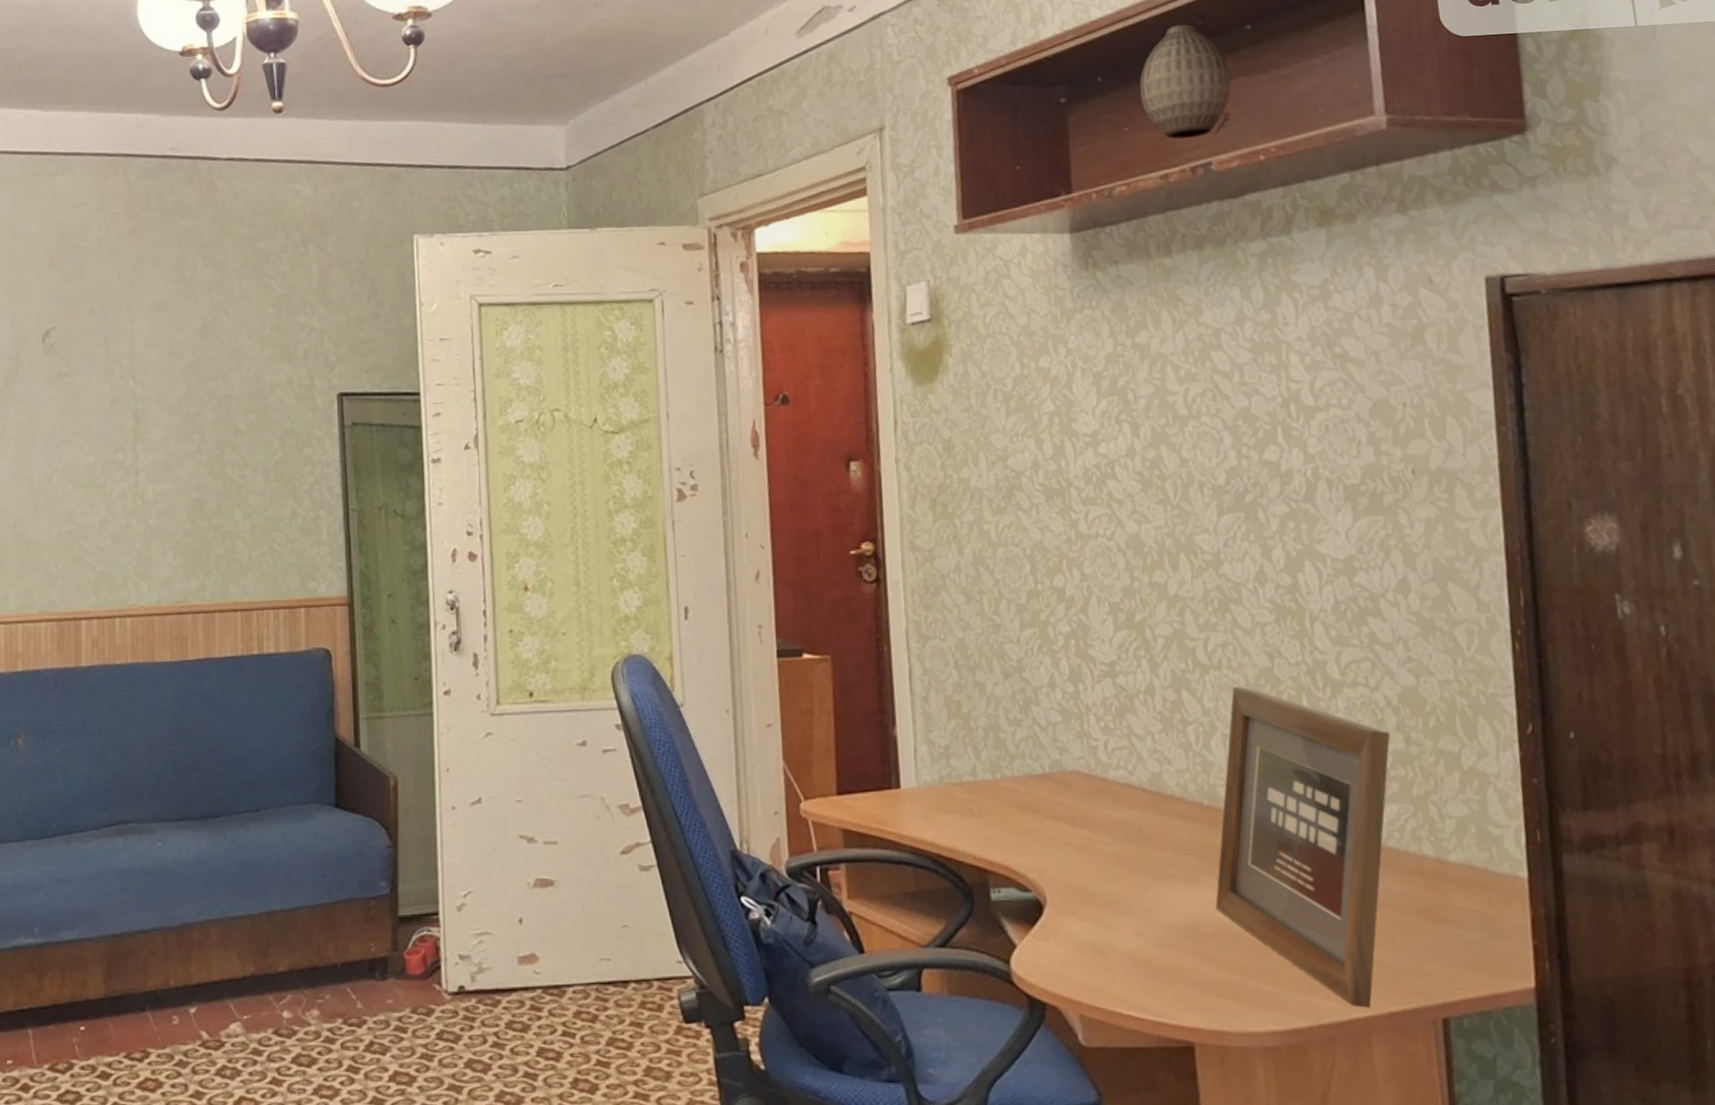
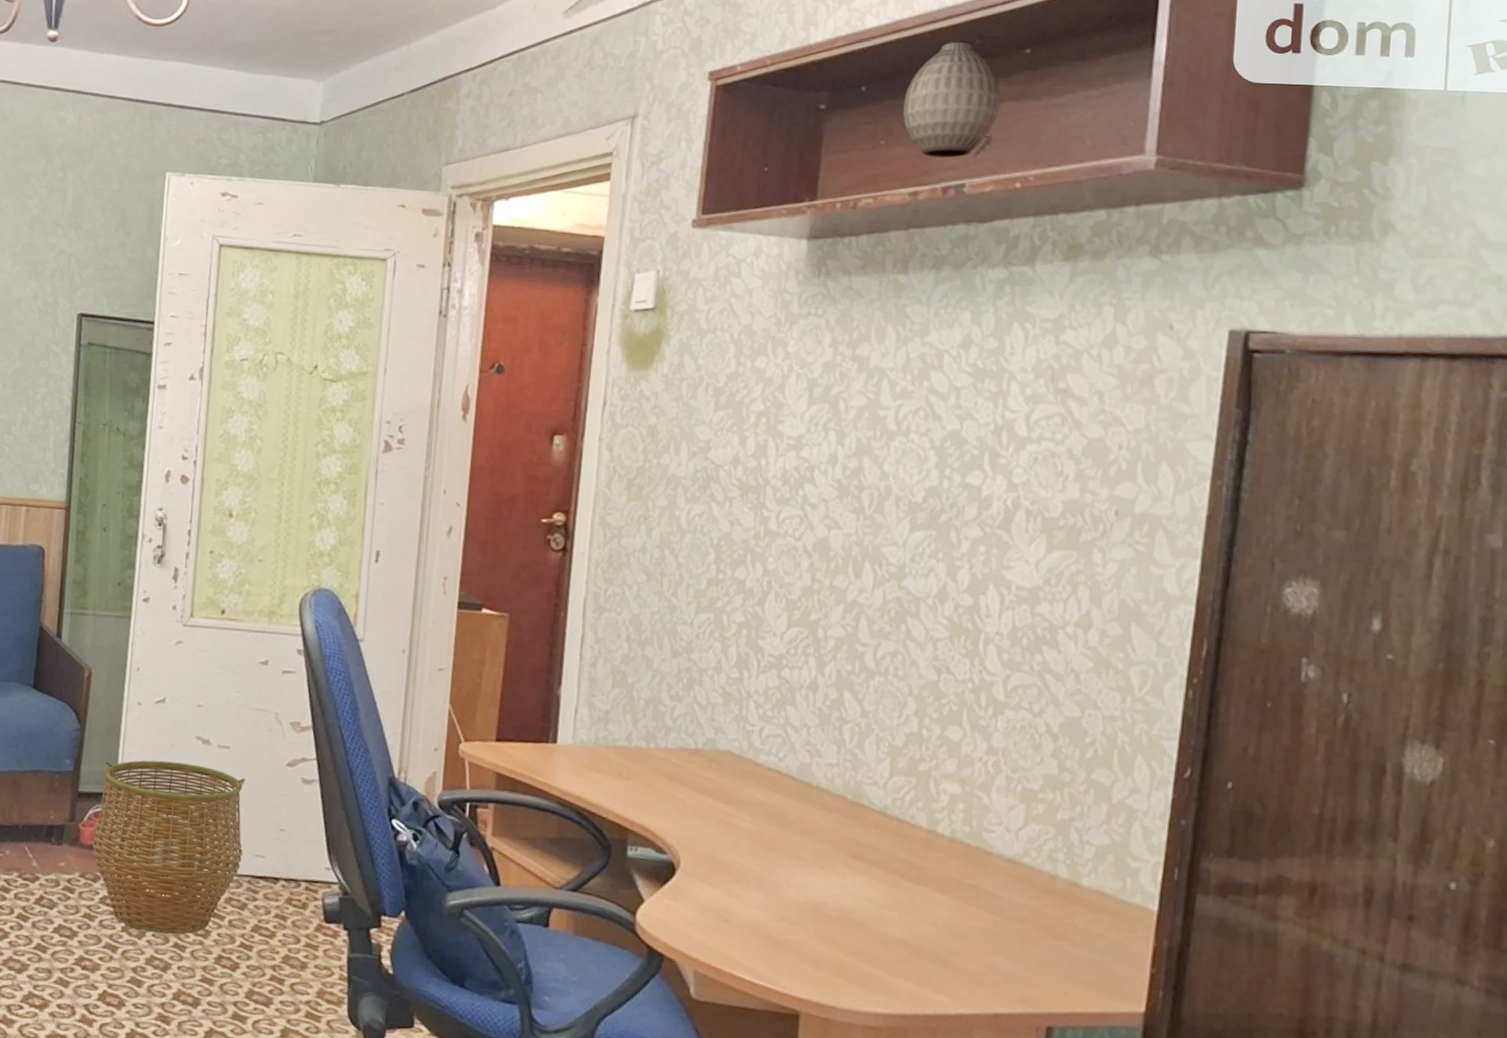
basket: none [420,867,587,1064] -> present [92,760,246,935]
picture frame: present [1215,686,1390,1008] -> none [842,693,1044,1007]

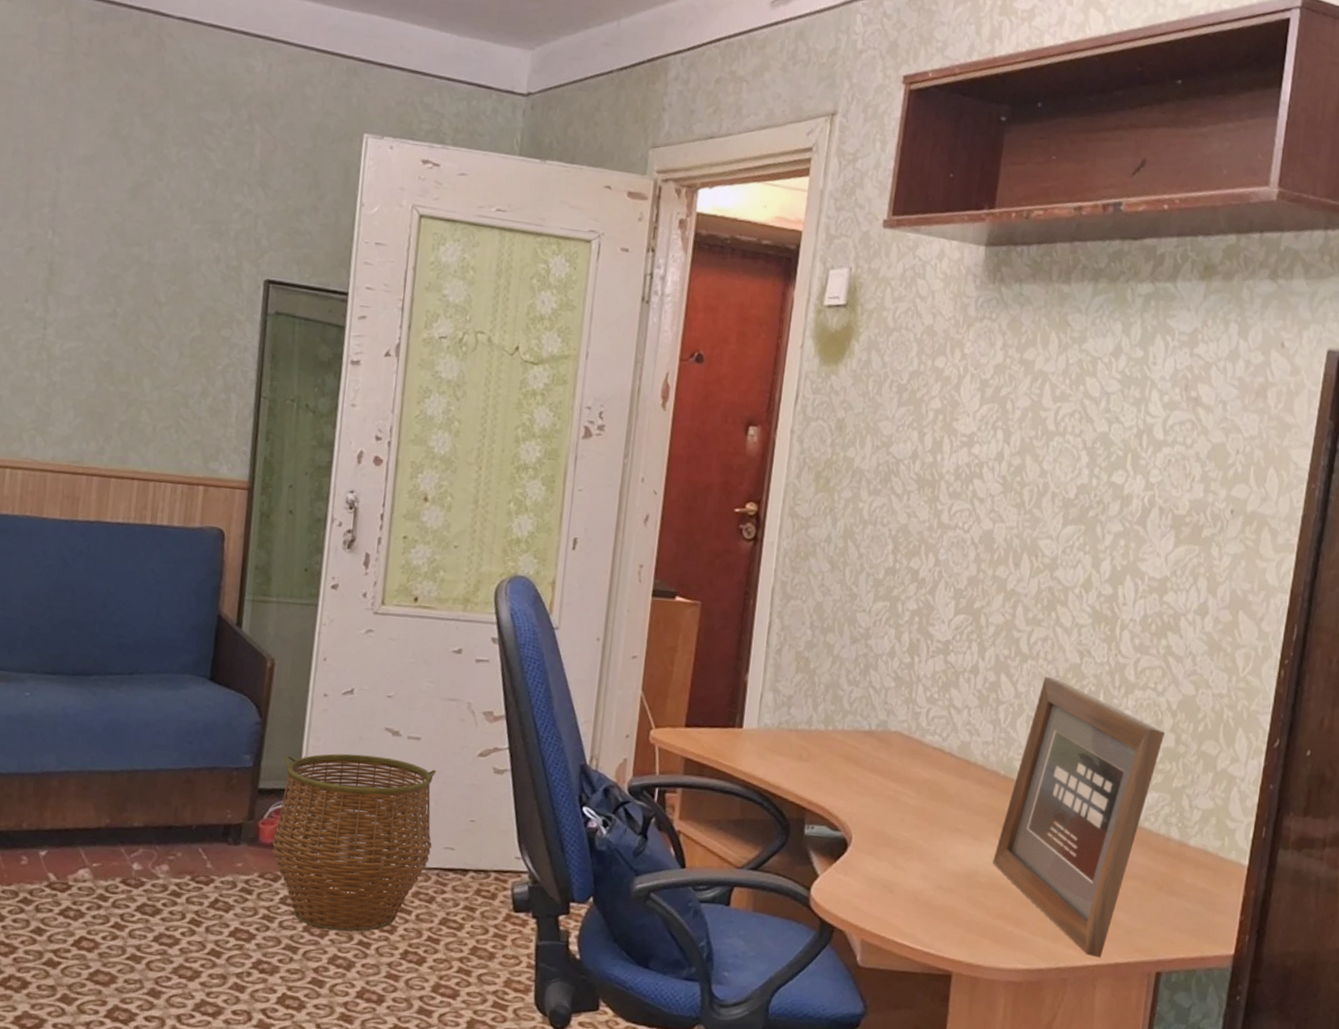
picture frame: none [842,693,1044,1007] -> present [992,676,1165,958]
vase: present [902,42,1001,158] -> none [1072,67,1155,177]

